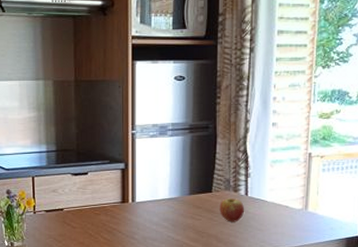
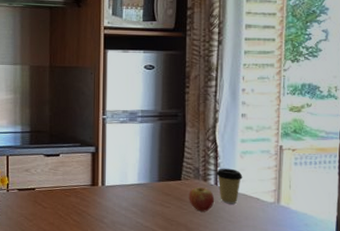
coffee cup: none [245,178,272,213] -> present [215,168,243,205]

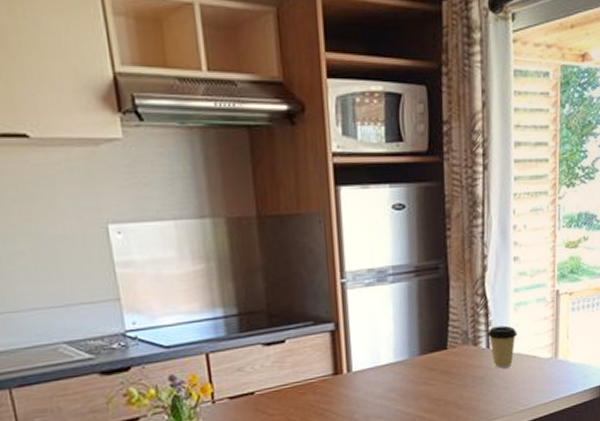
fruit: present [189,187,215,212] -> none [457,353,488,383]

